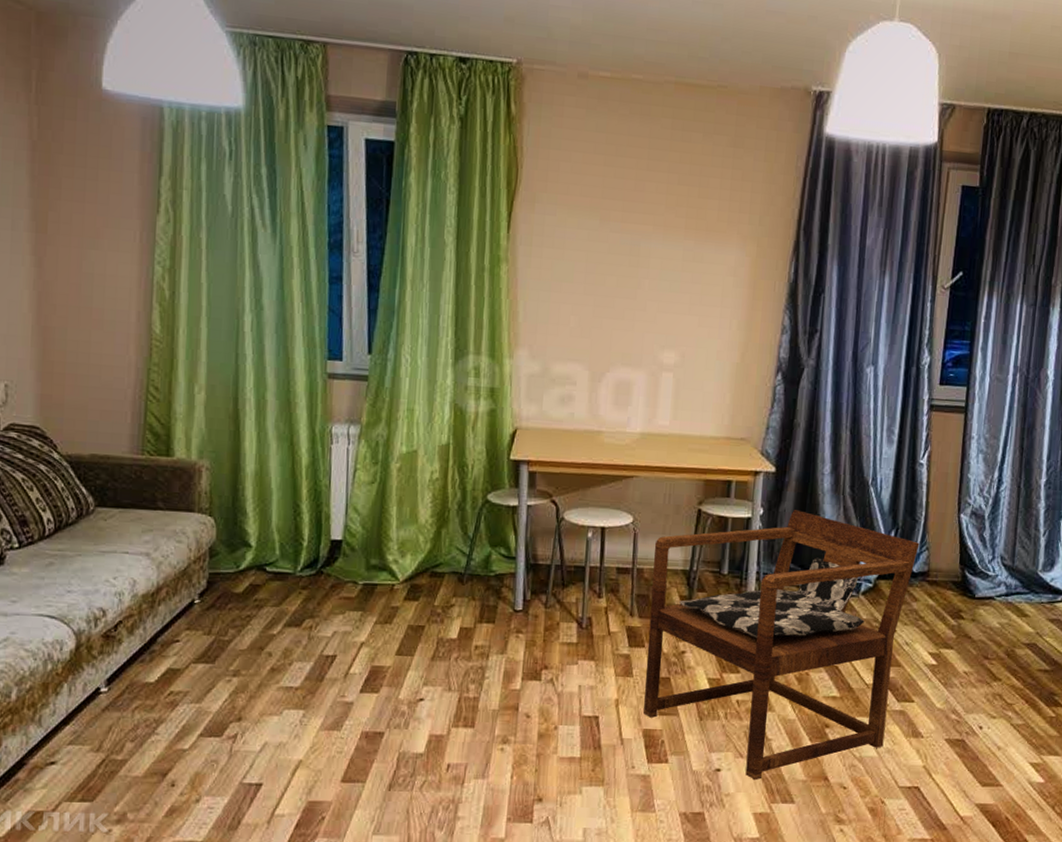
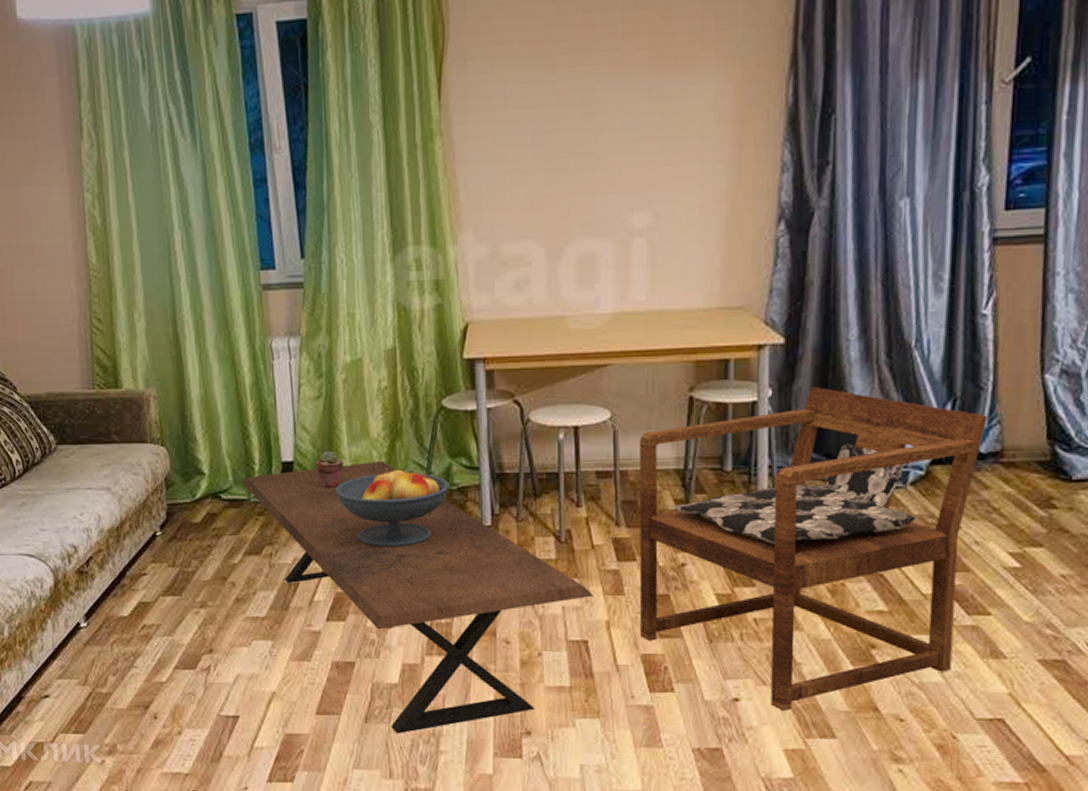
coffee table: none [288,545,606,801] -> present [241,460,593,734]
potted succulent: none [363,532,391,569] -> present [315,451,344,489]
fruit bowl: none [380,552,488,626] -> present [335,467,450,548]

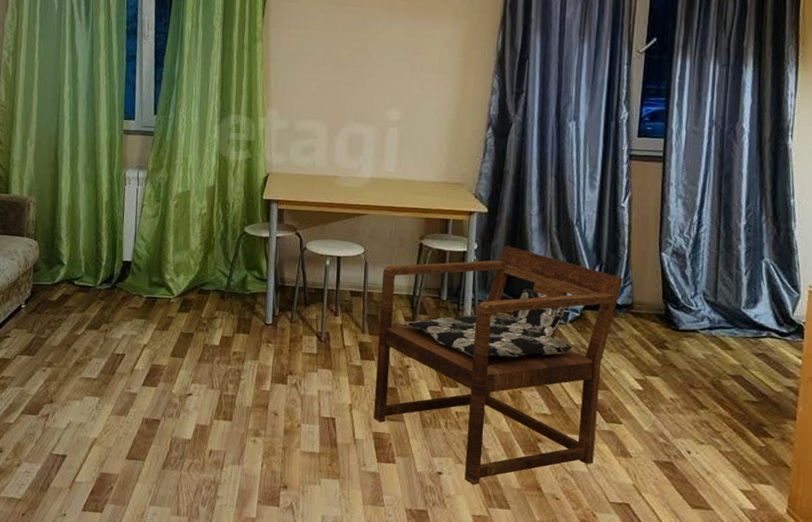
coffee table: present [241,460,593,734] -> none [91,267,342,480]
potted succulent: present [315,451,344,489] -> none [147,256,169,285]
fruit bowl: present [335,467,450,548] -> none [159,273,244,334]

